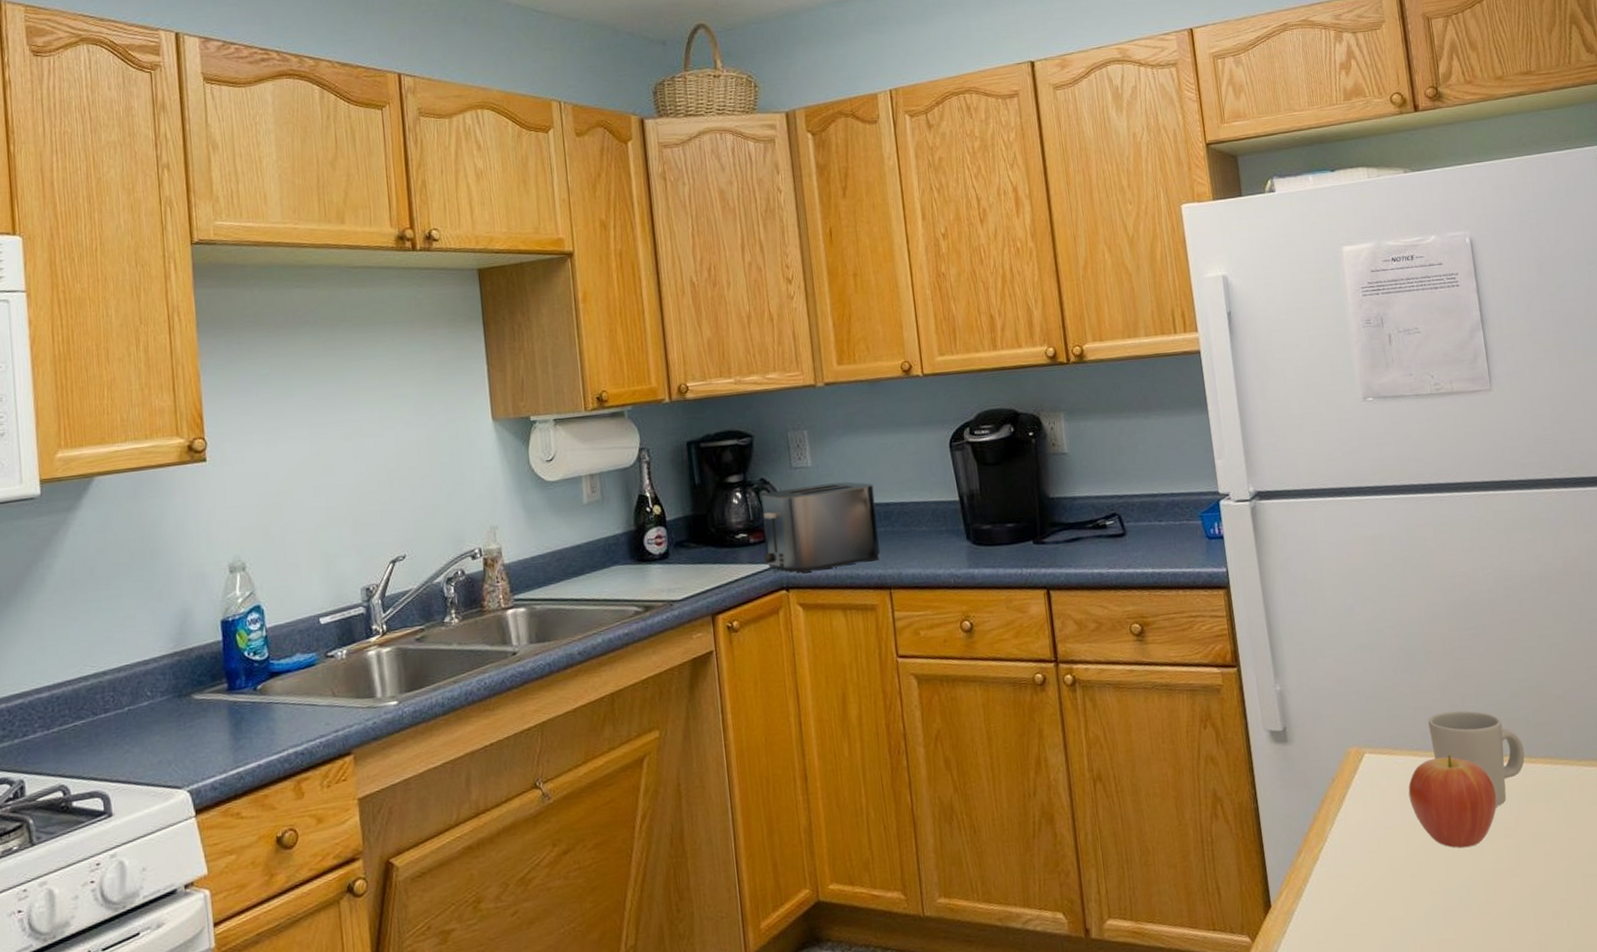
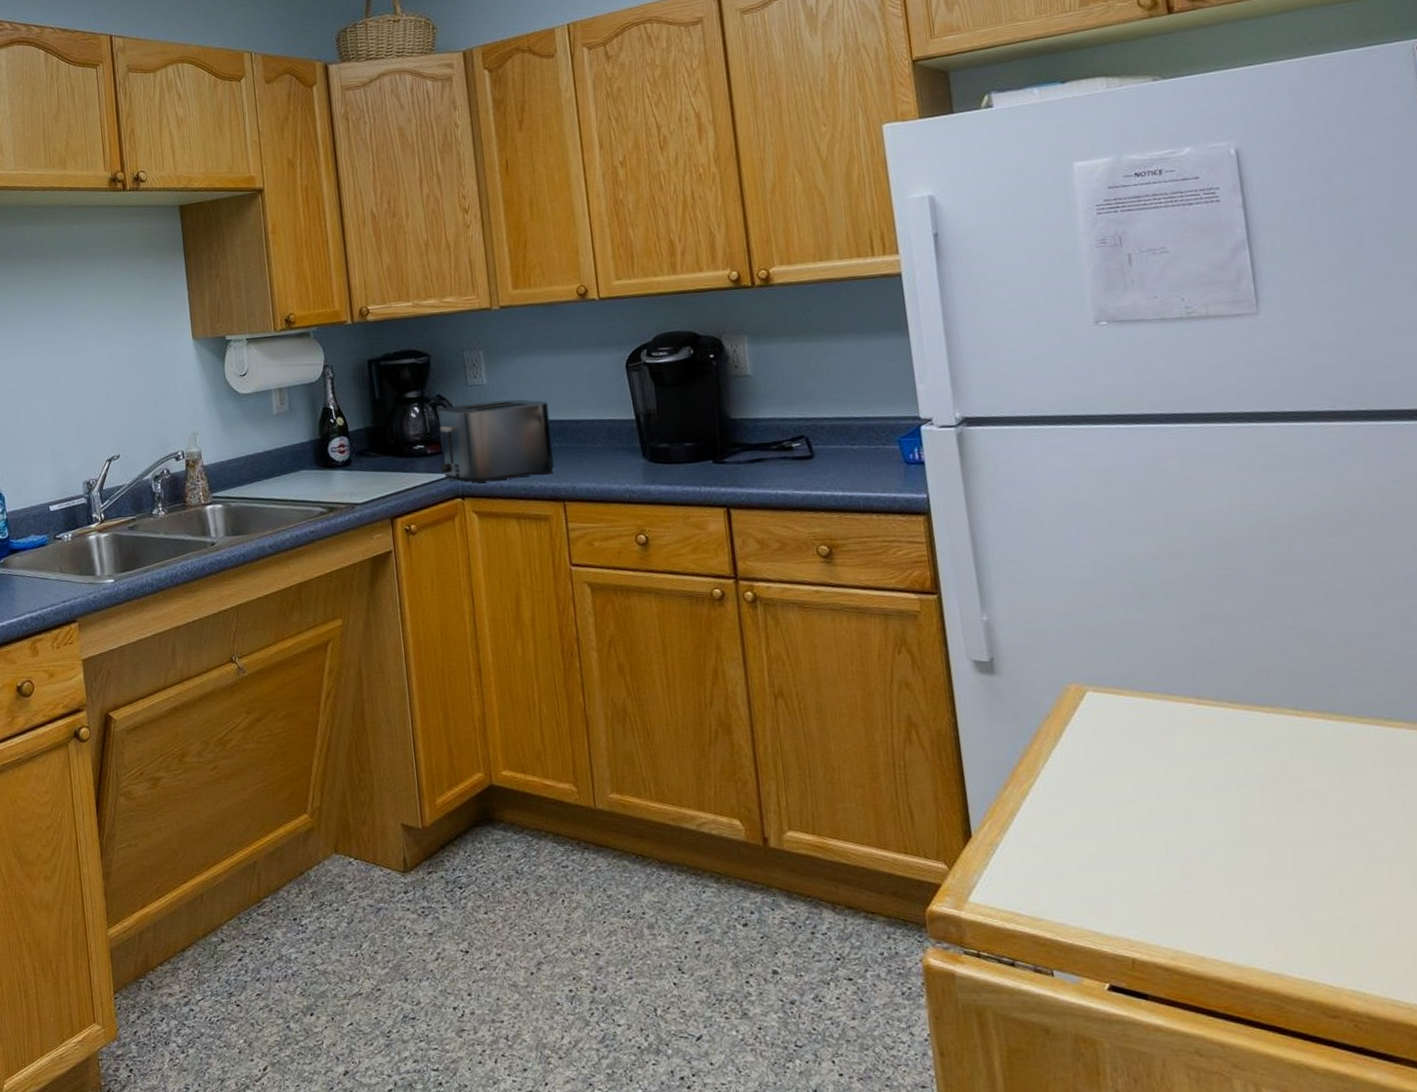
fruit: present [1408,754,1497,848] -> none [1139,699,1252,799]
mug: present [1428,710,1525,807] -> none [1166,654,1289,759]

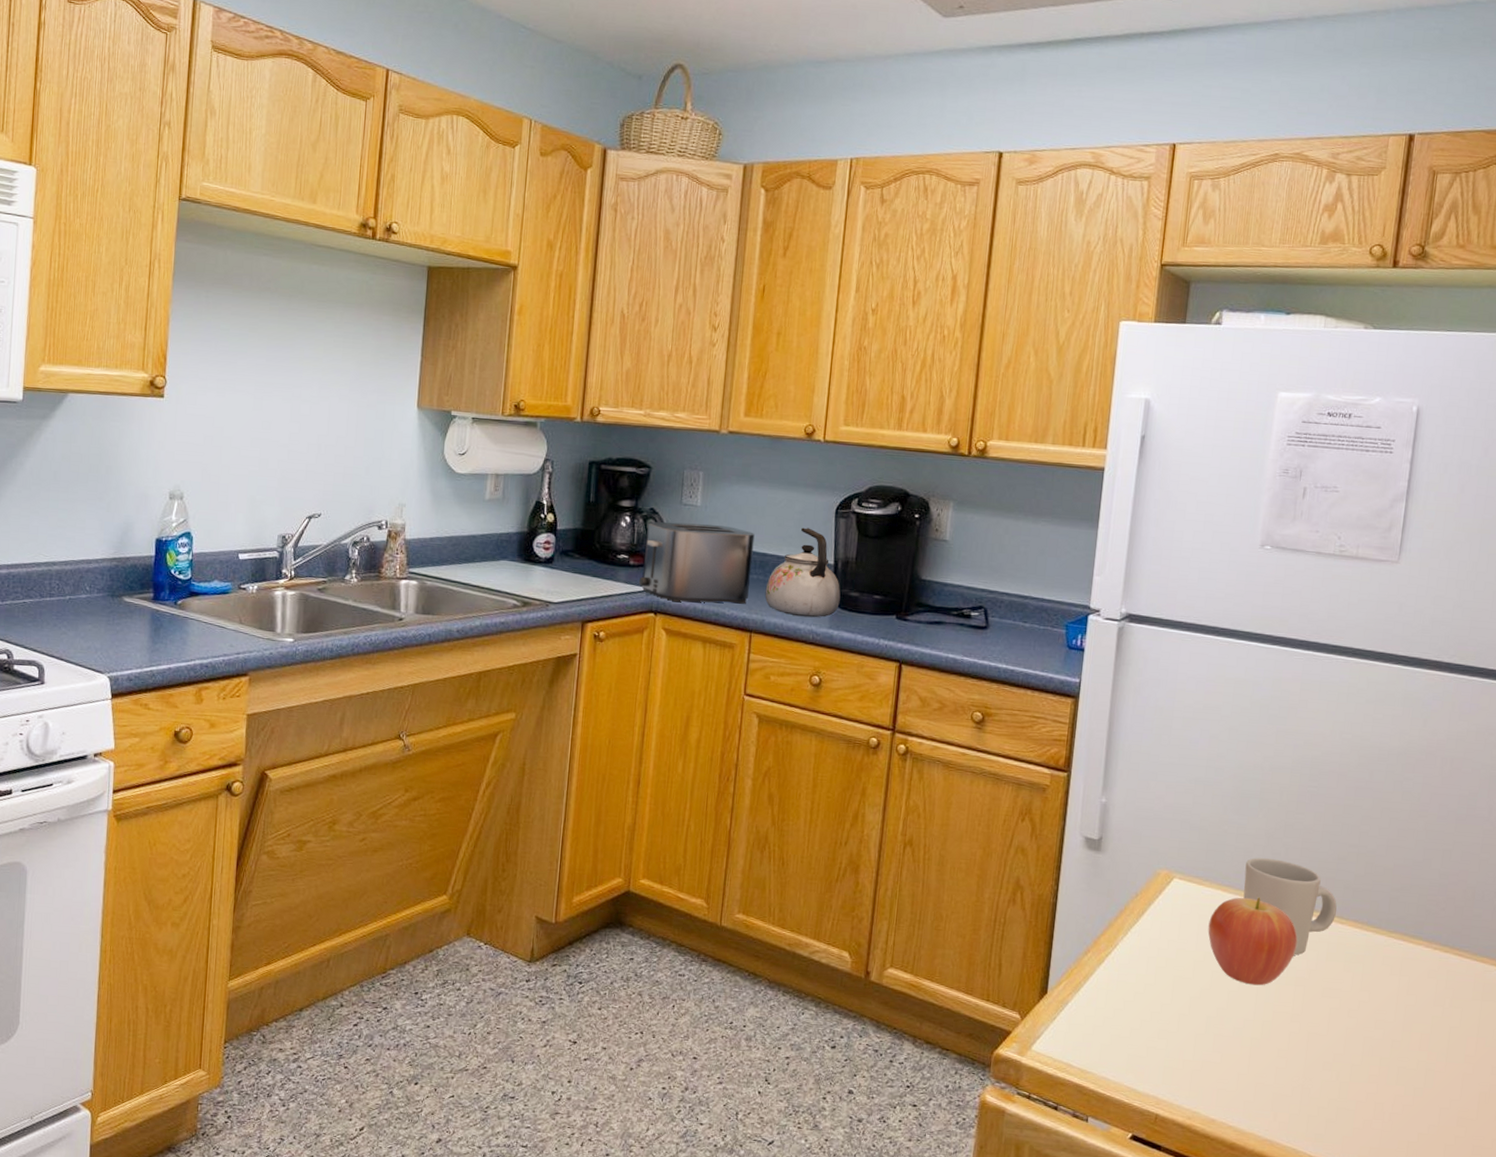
kettle: none [569,387,651,478] -> present [765,527,841,618]
fruit: none [1139,699,1252,799] -> present [1208,897,1298,986]
mug: none [1166,654,1289,759] -> present [1243,858,1337,956]

